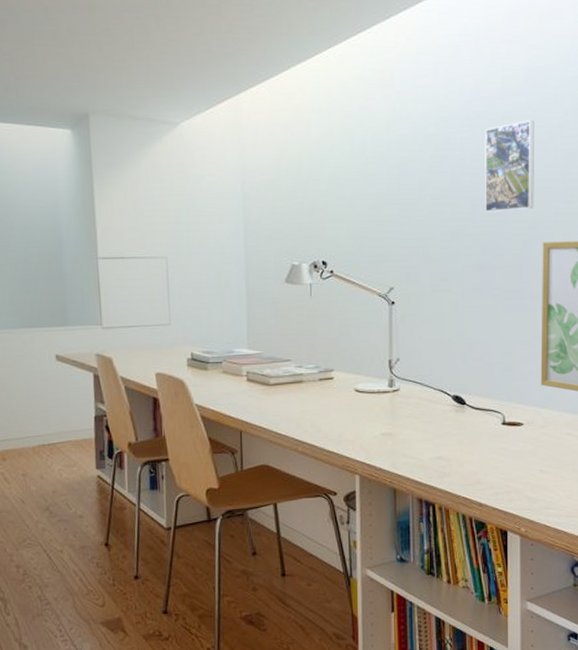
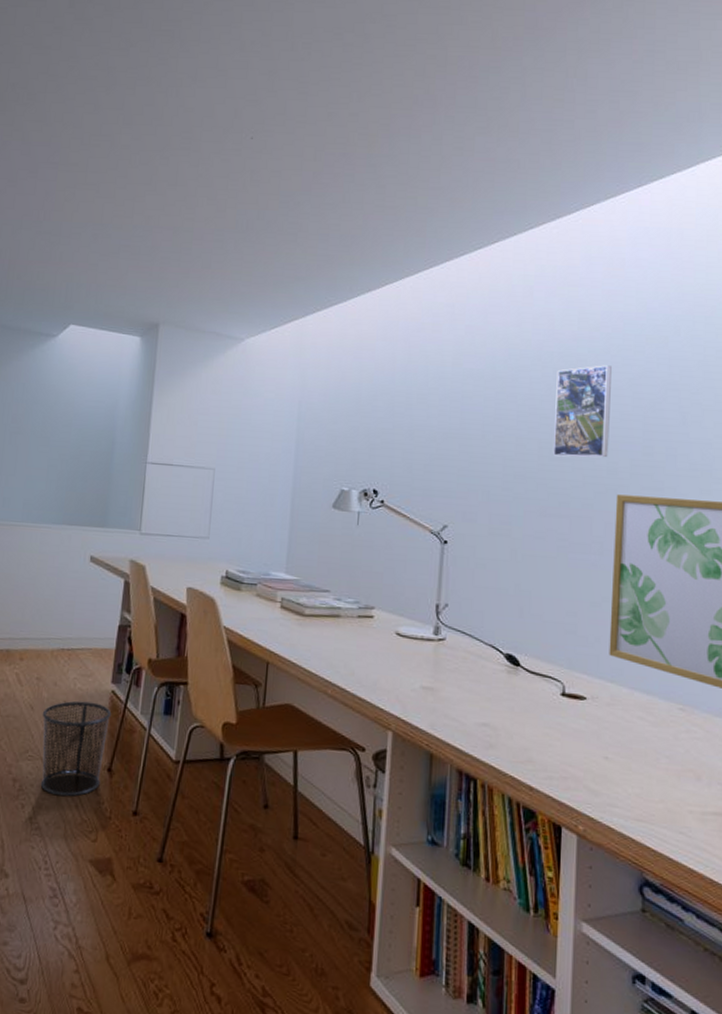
waste bin: none [33,488,101,574] -> present [40,700,112,797]

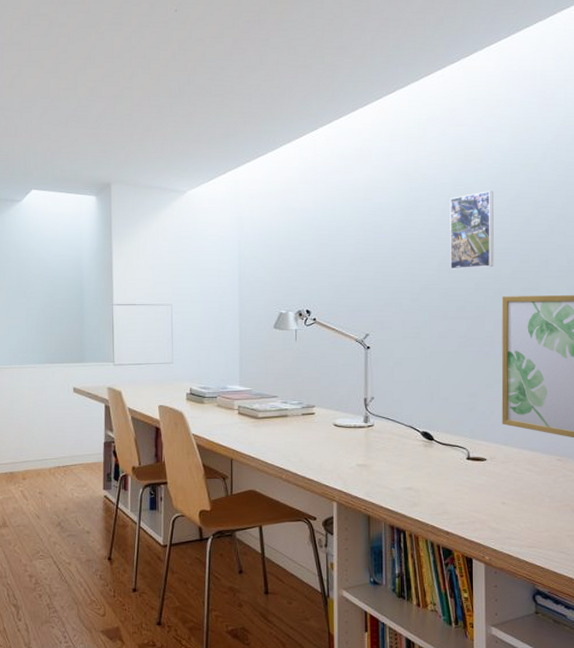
waste bin: present [40,700,112,797] -> none [47,507,106,584]

